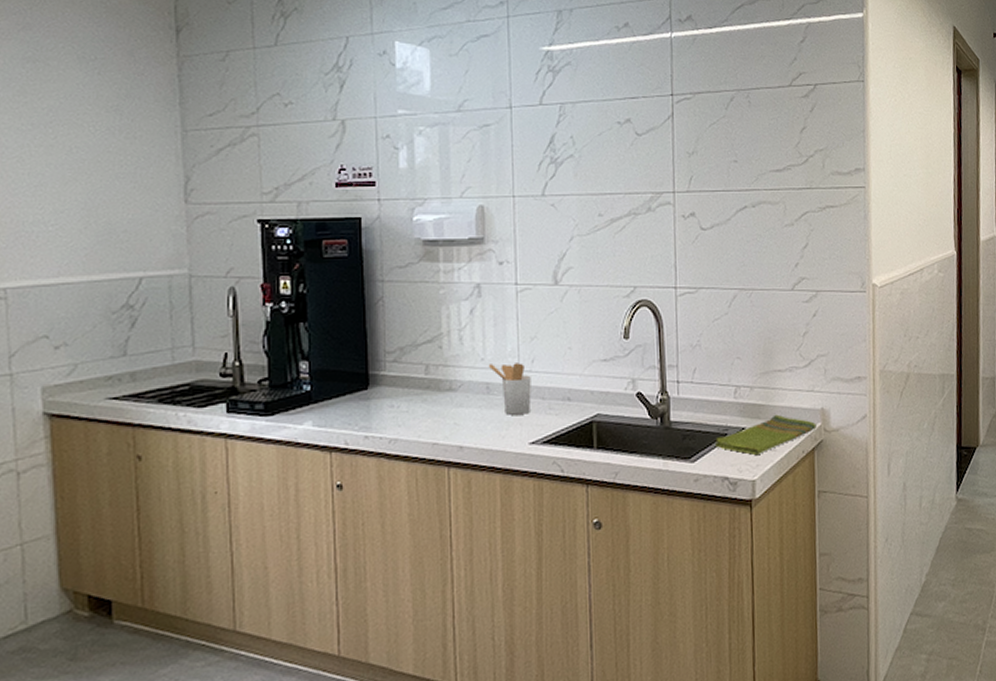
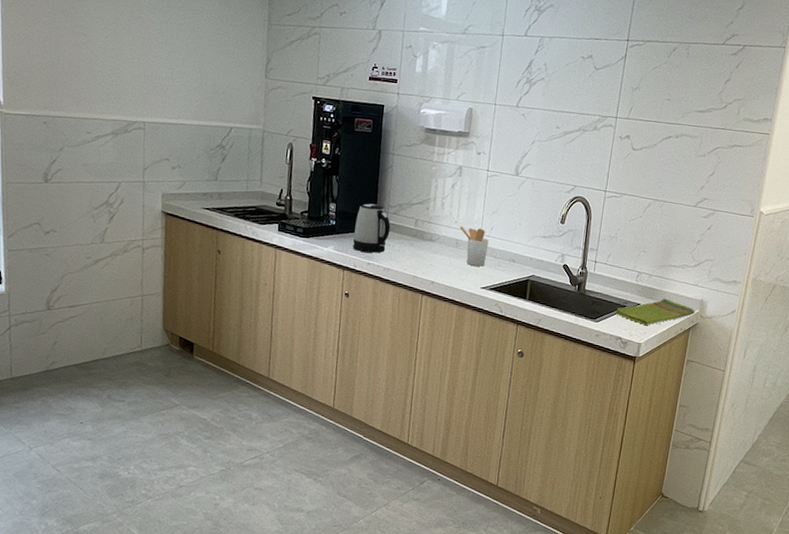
kettle: none [340,352,391,422] -> present [353,203,391,253]

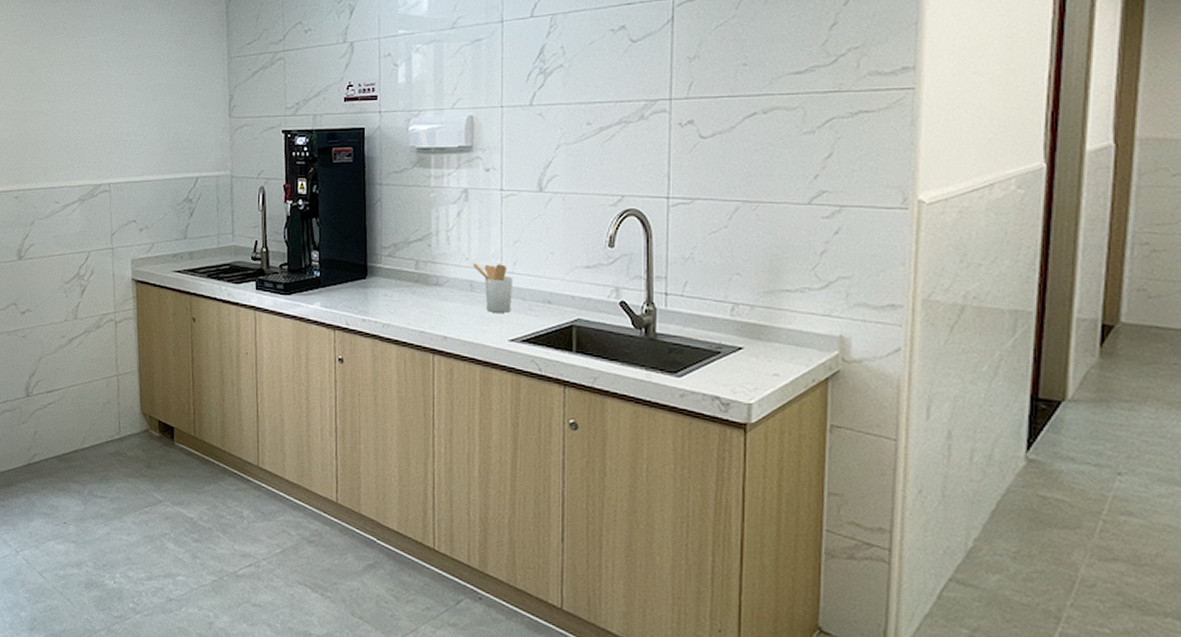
kettle: present [353,203,391,253] -> none [343,247,386,306]
dish towel: present [615,298,695,325] -> none [705,337,832,377]

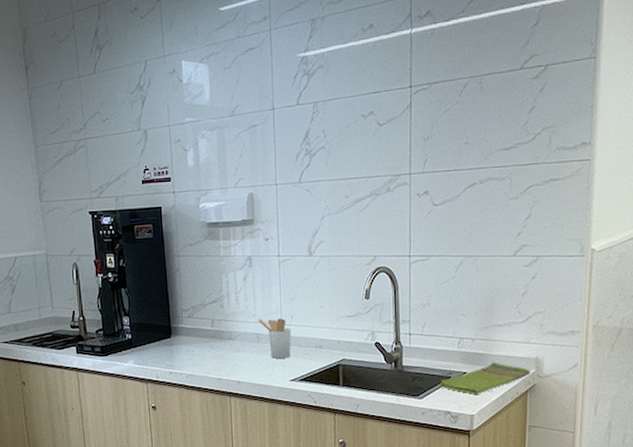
dish towel: none [705,337,832,377] -> present [439,362,530,394]

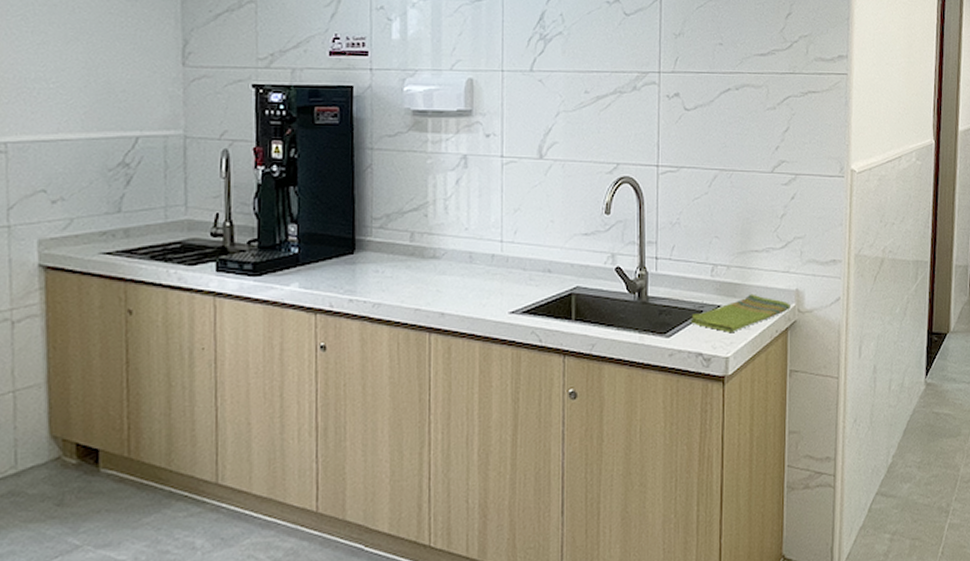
utensil holder: present [258,318,291,359] -> none [471,234,513,284]

